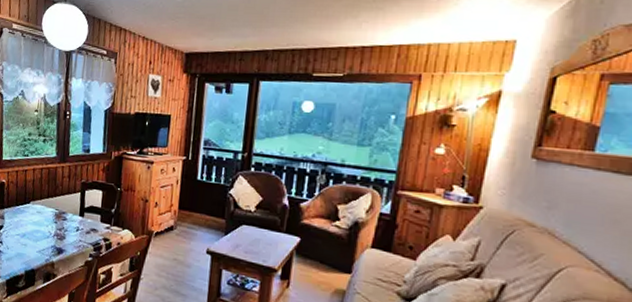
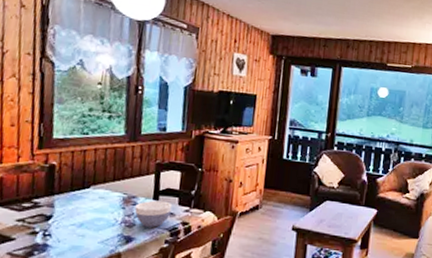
bowl: none [64,216,96,242] -> present [134,200,173,227]

